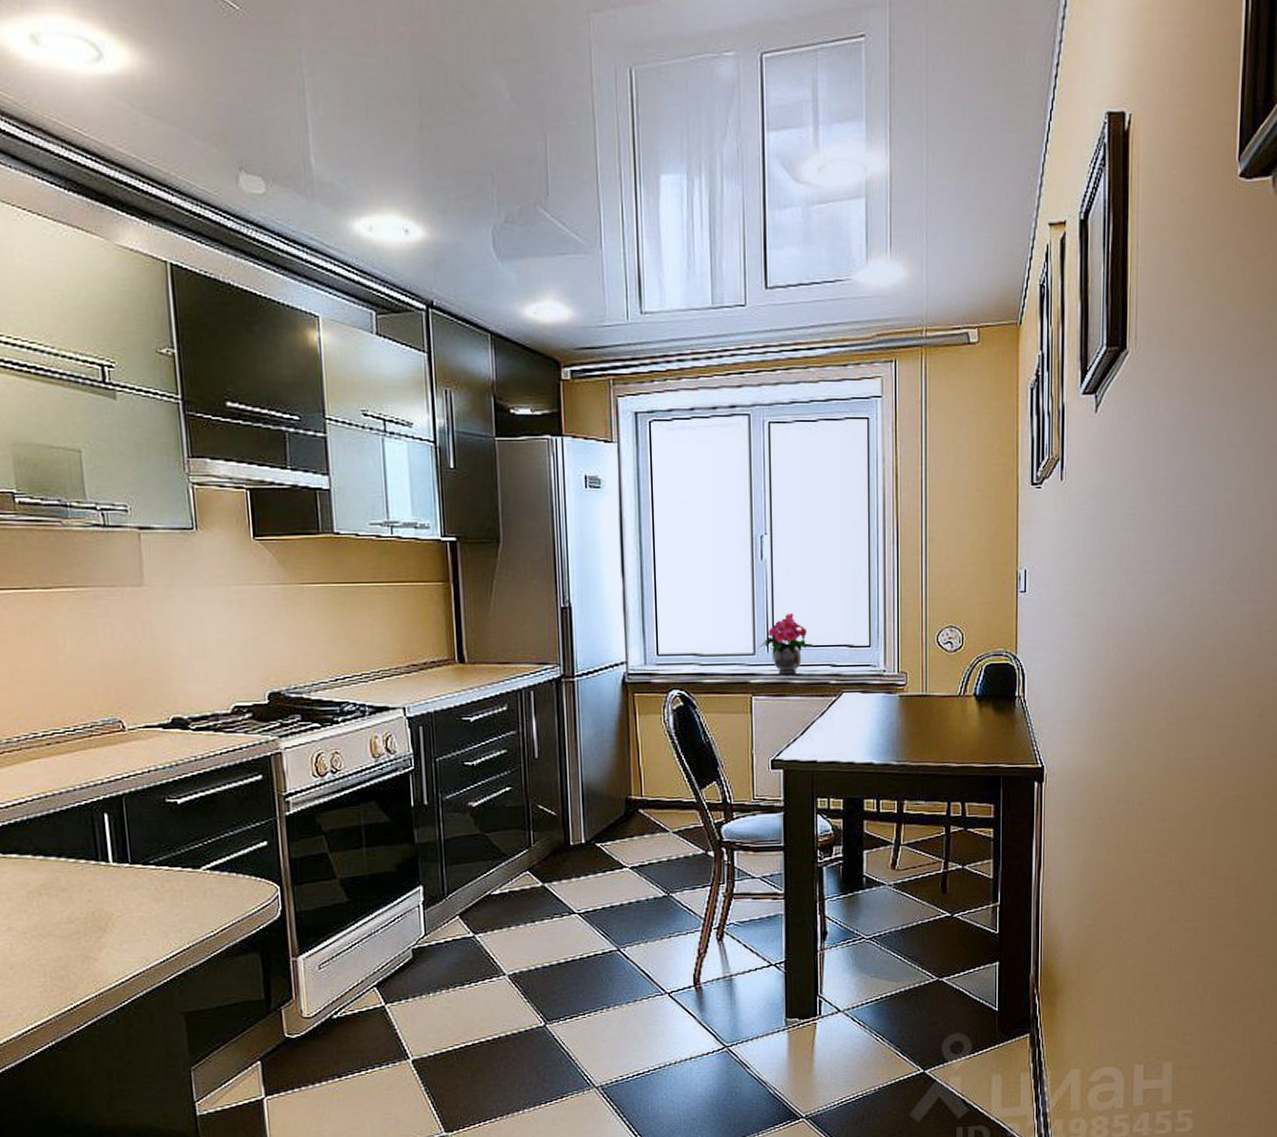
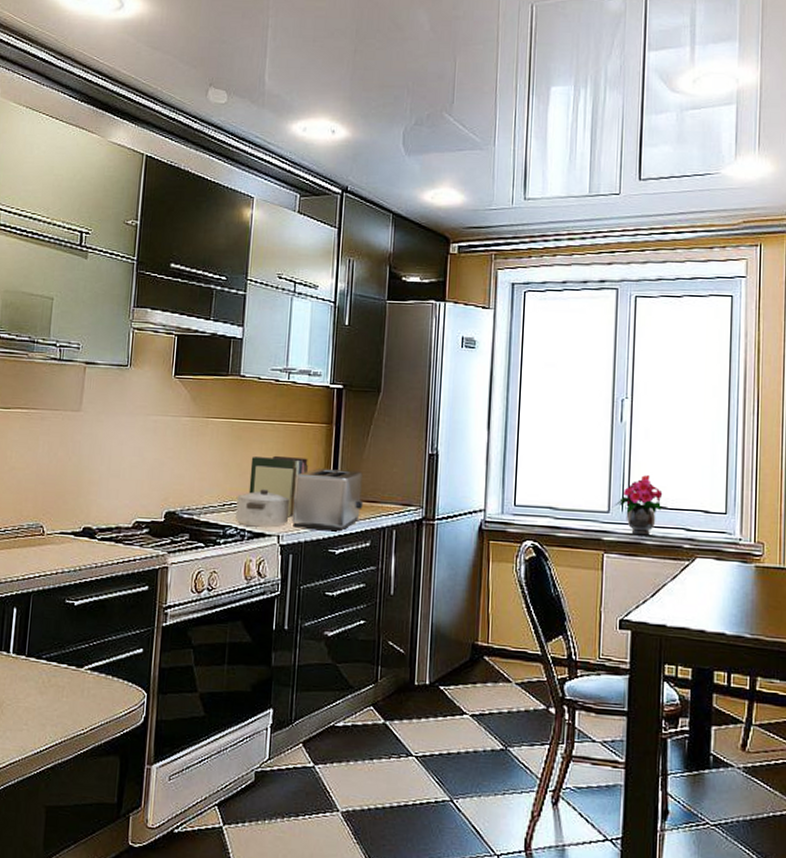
cooking pot: none [350,659,413,701] -> present [236,489,290,528]
books: none [360,620,428,687] -> present [249,455,308,518]
toaster: none [414,631,495,699] -> present [292,468,364,532]

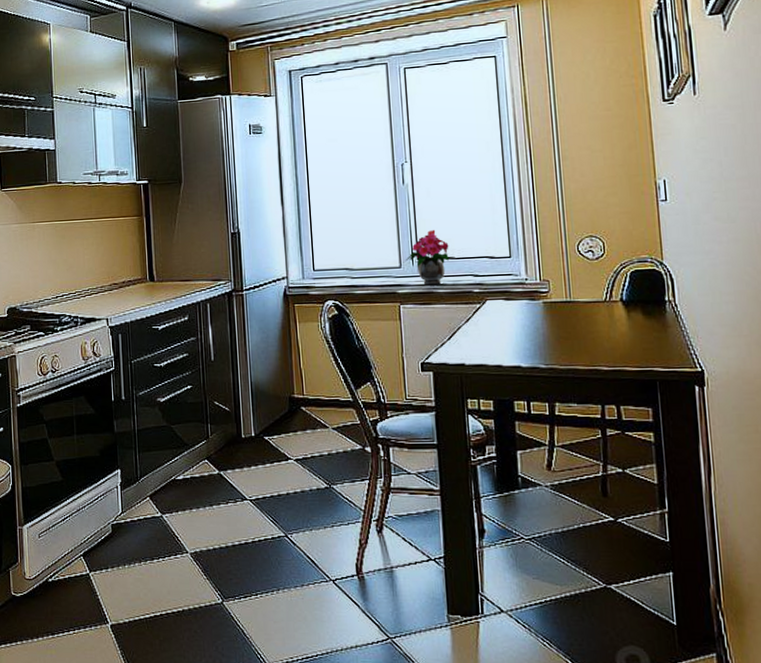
cooking pot: present [236,489,290,528] -> none [67,280,115,314]
books: present [249,455,308,518] -> none [75,248,126,302]
toaster: present [292,468,364,532] -> none [115,254,178,311]

